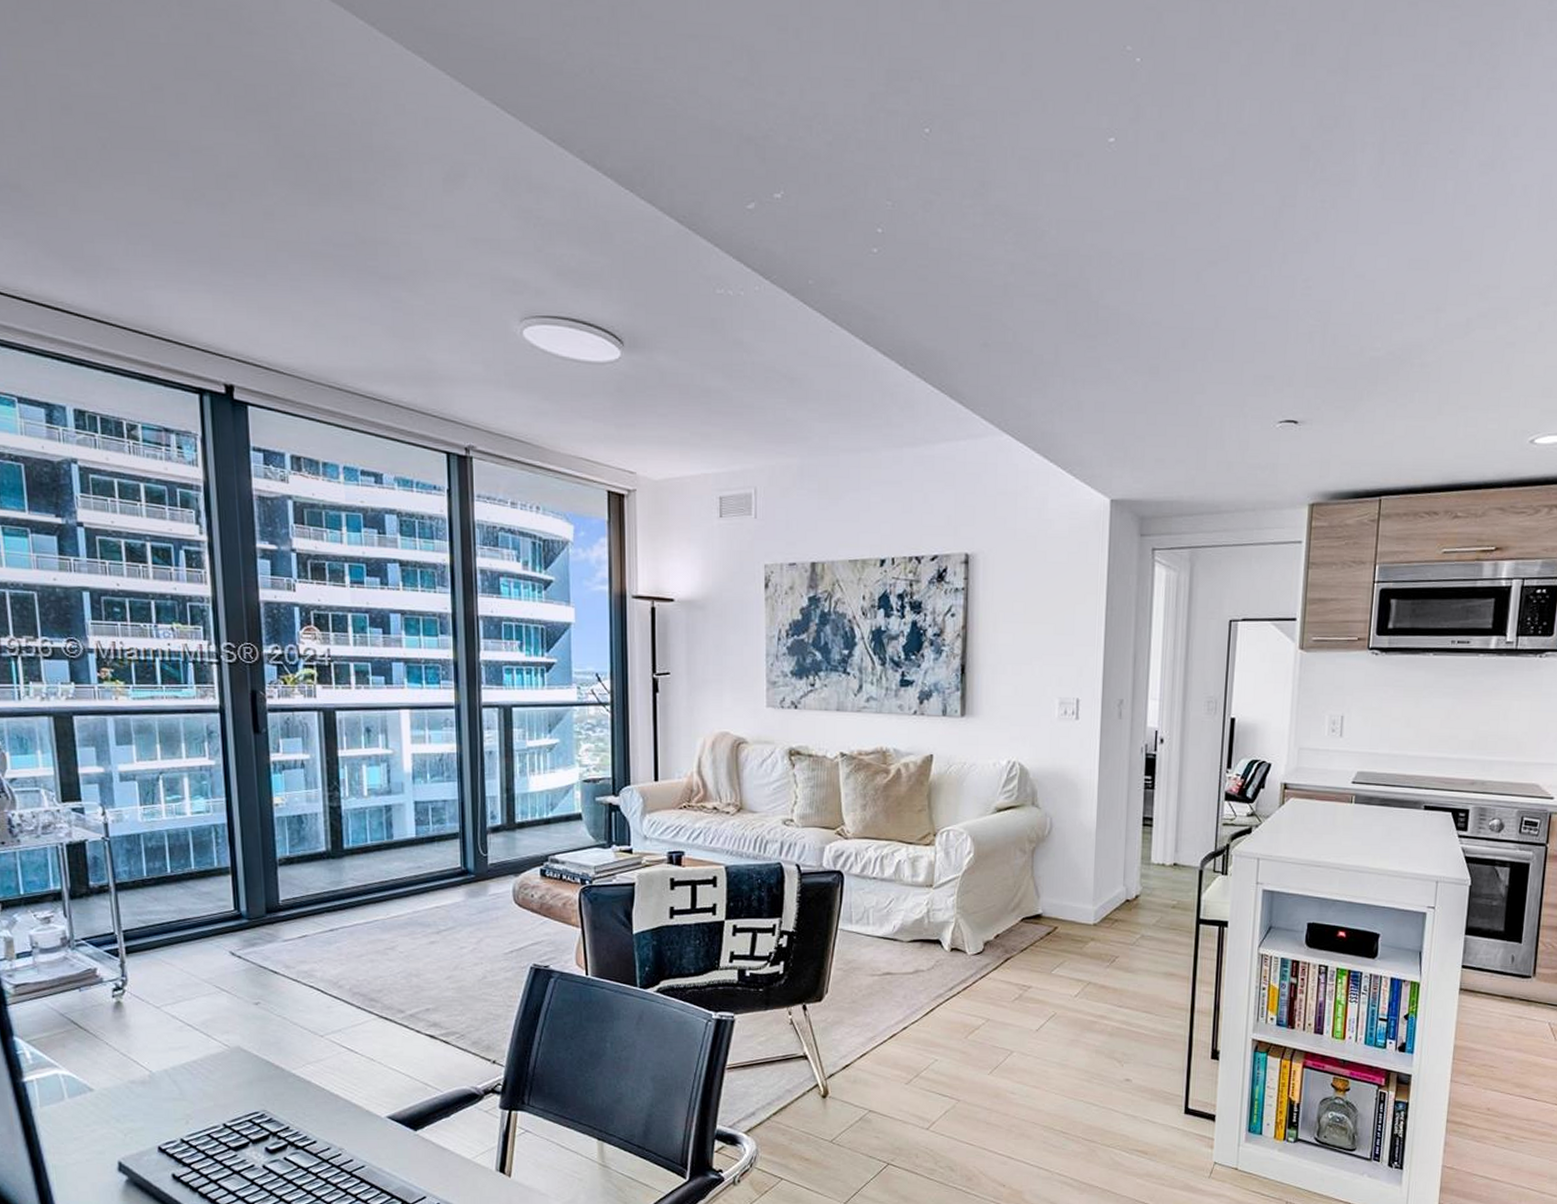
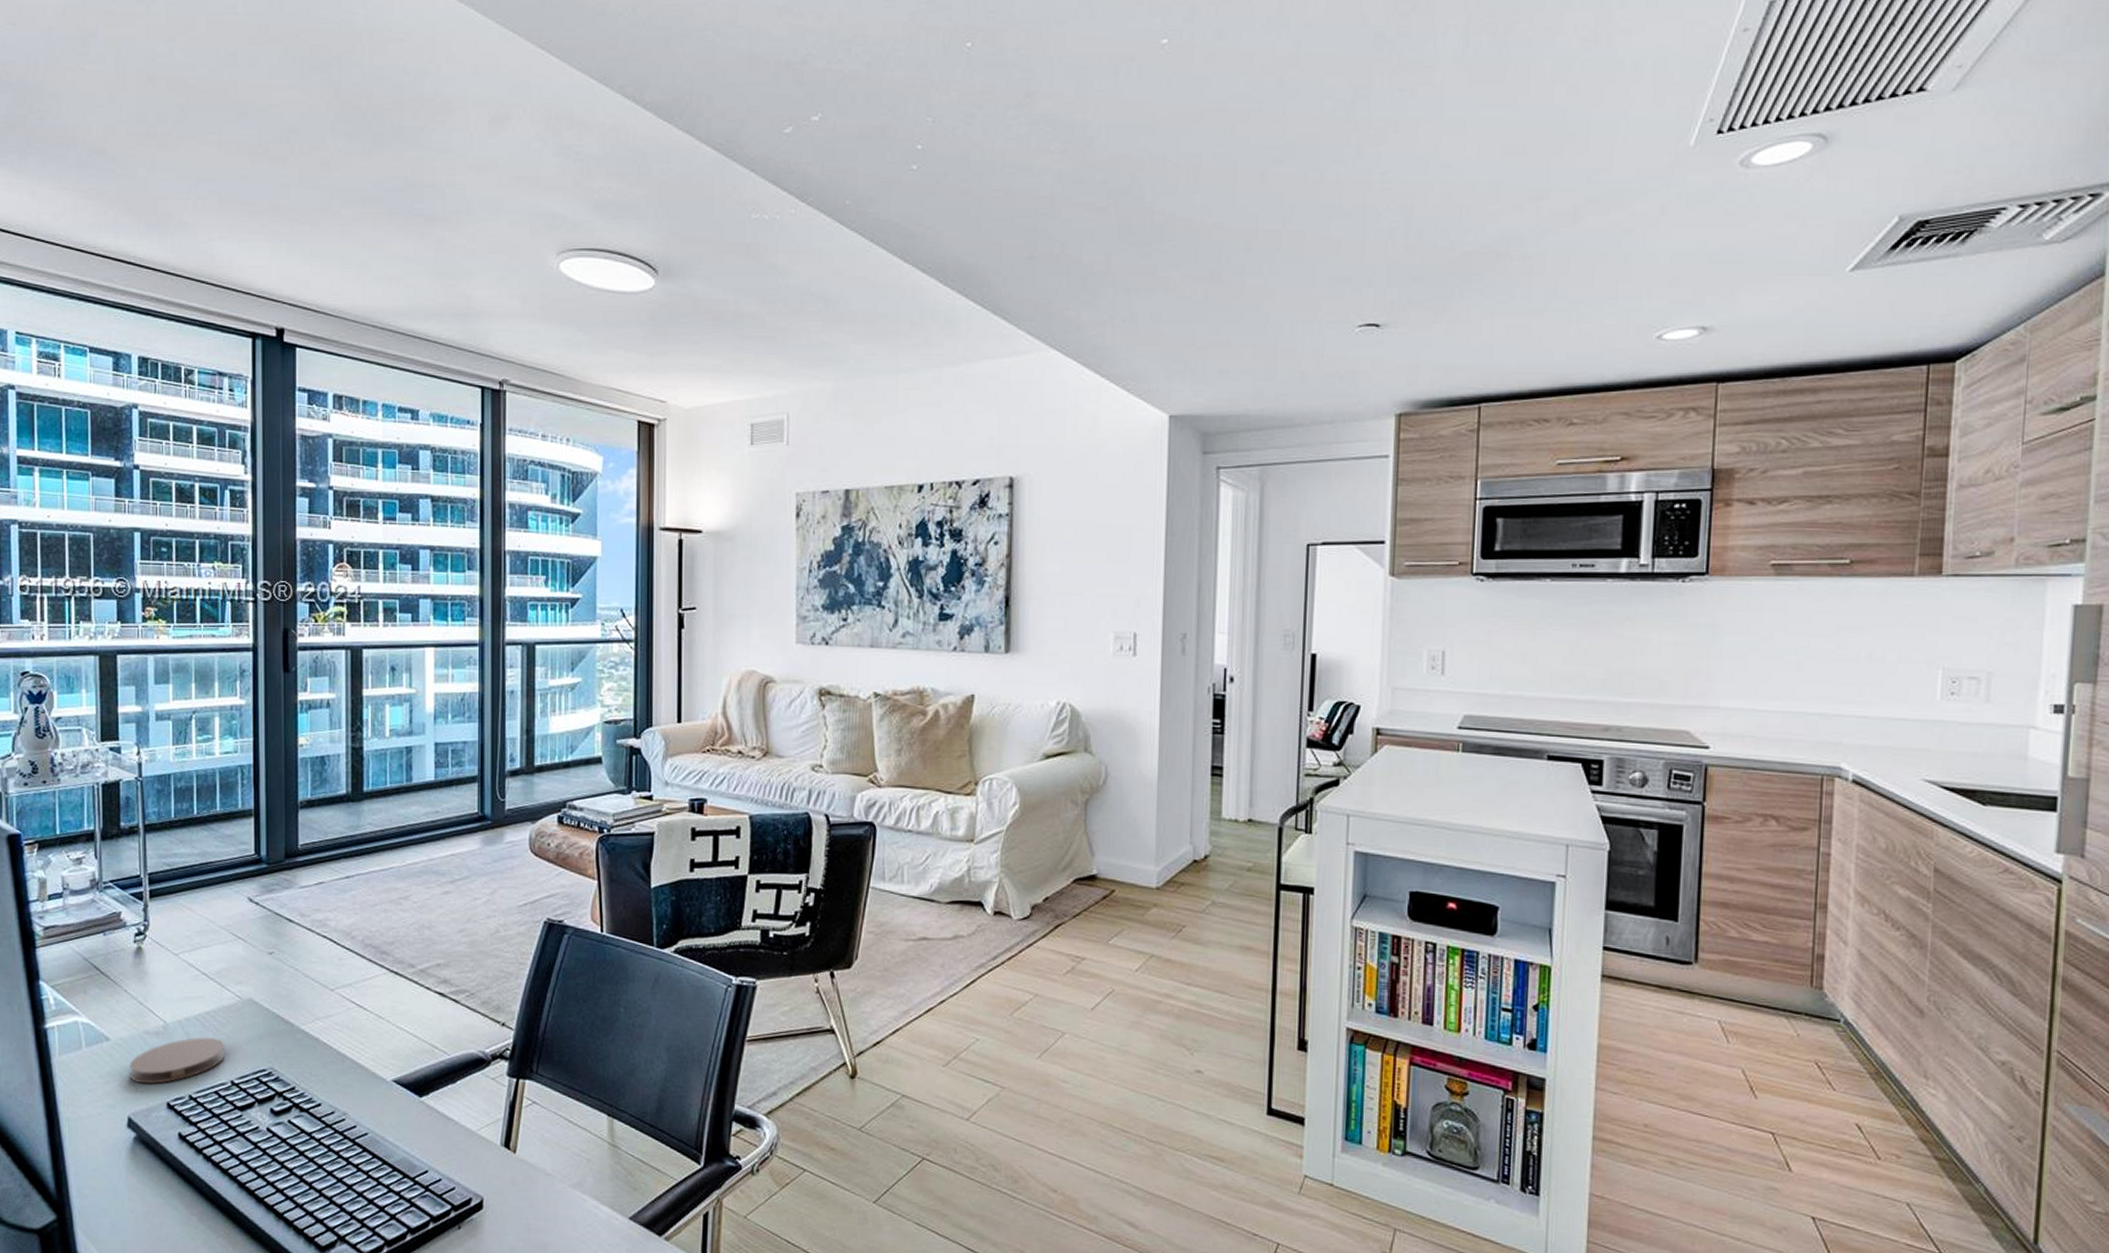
coaster: none [116,1084,216,1129] -> present [129,1037,225,1084]

